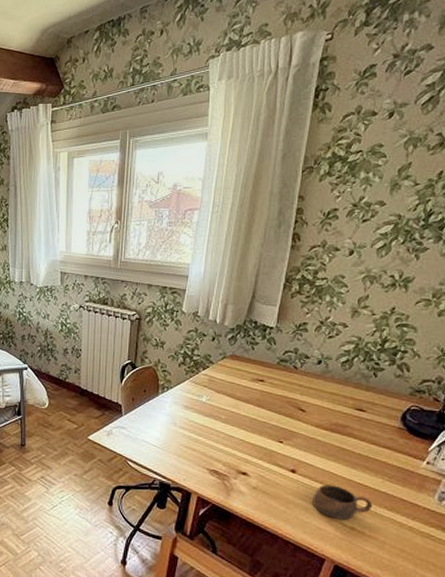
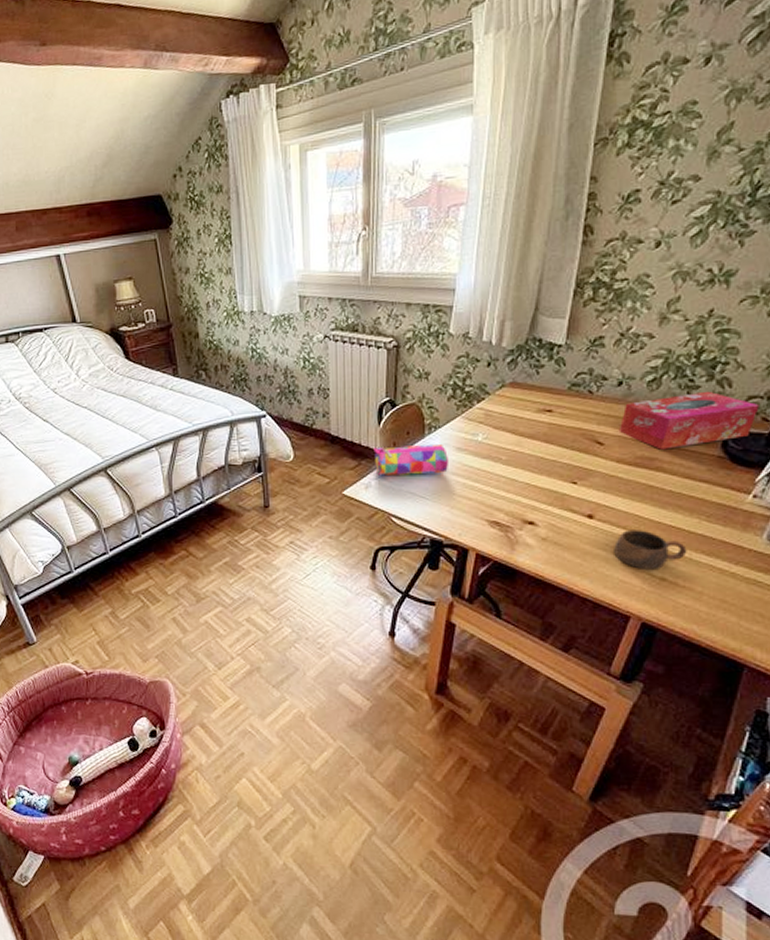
pencil case: none [115,401,178,427] -> present [373,443,450,476]
tissue box: none [319,373,432,419] -> present [620,391,759,450]

